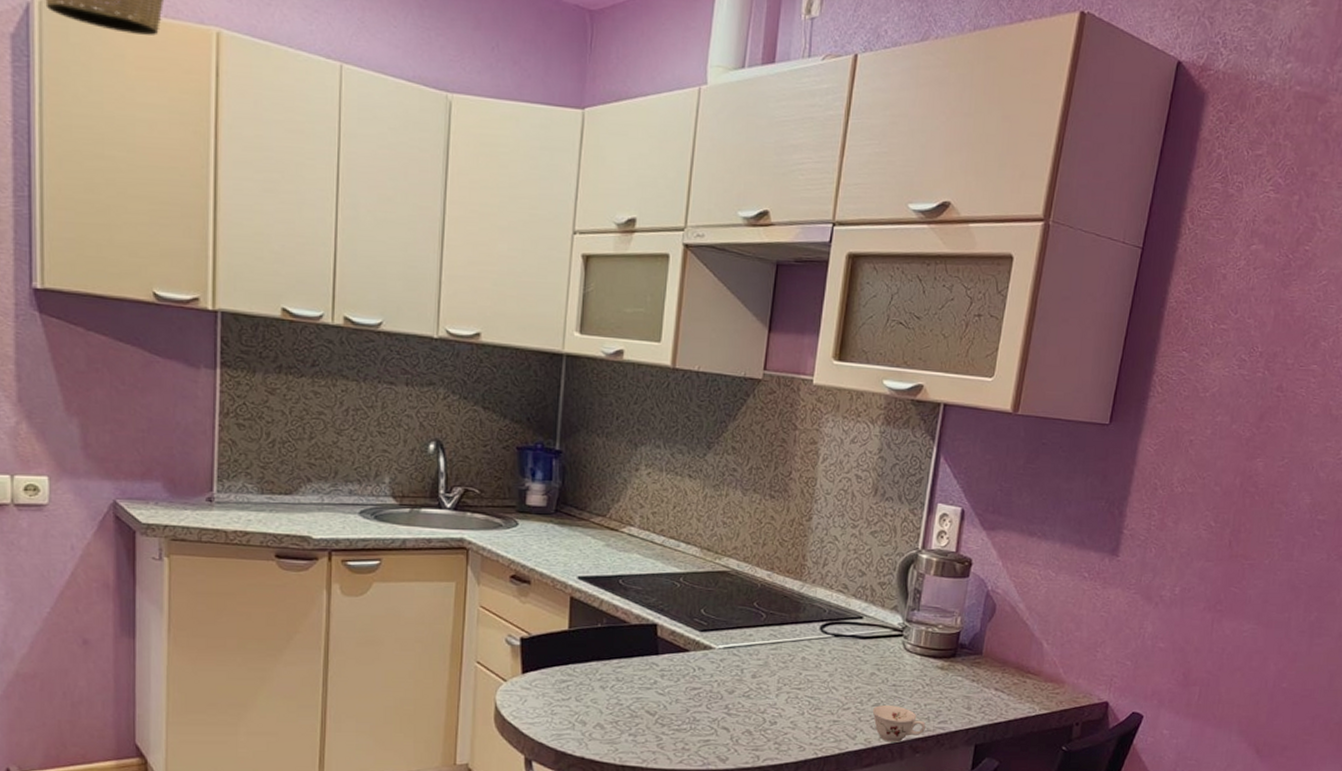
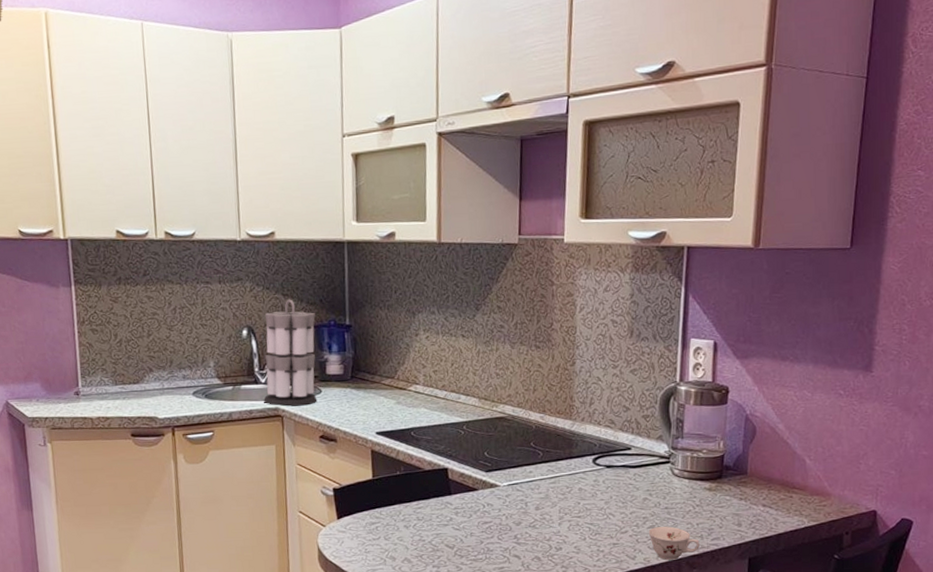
spice rack: none [447,413,520,539] -> present [264,299,317,407]

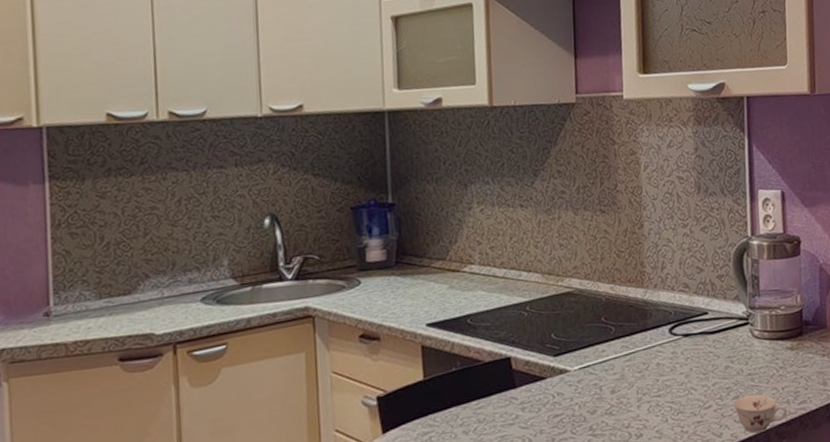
spice rack: present [264,299,317,407] -> none [290,179,356,305]

